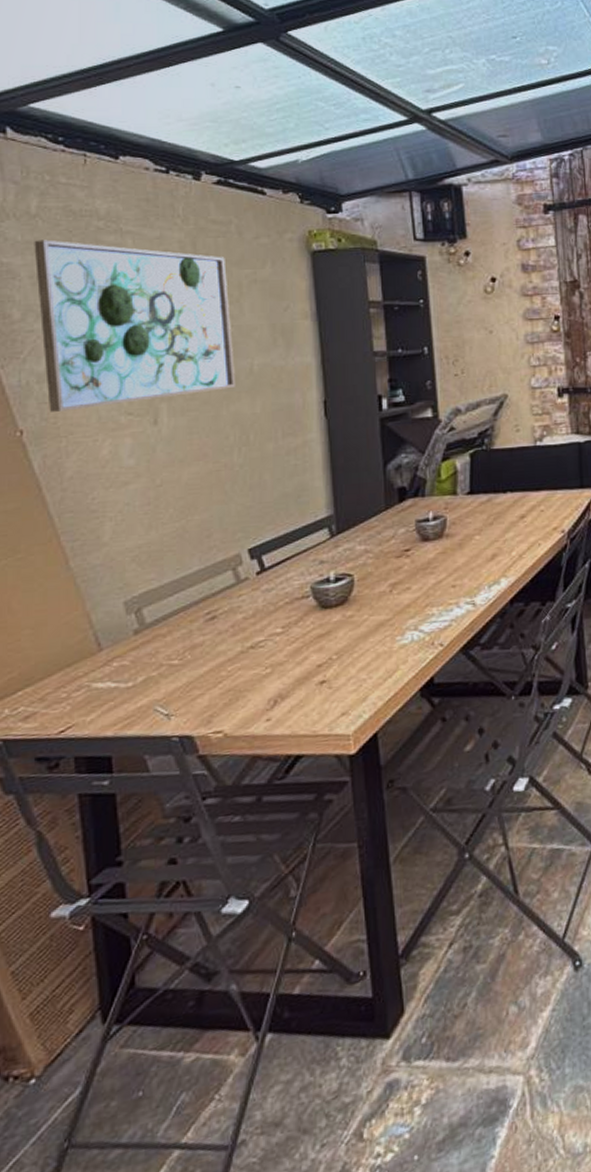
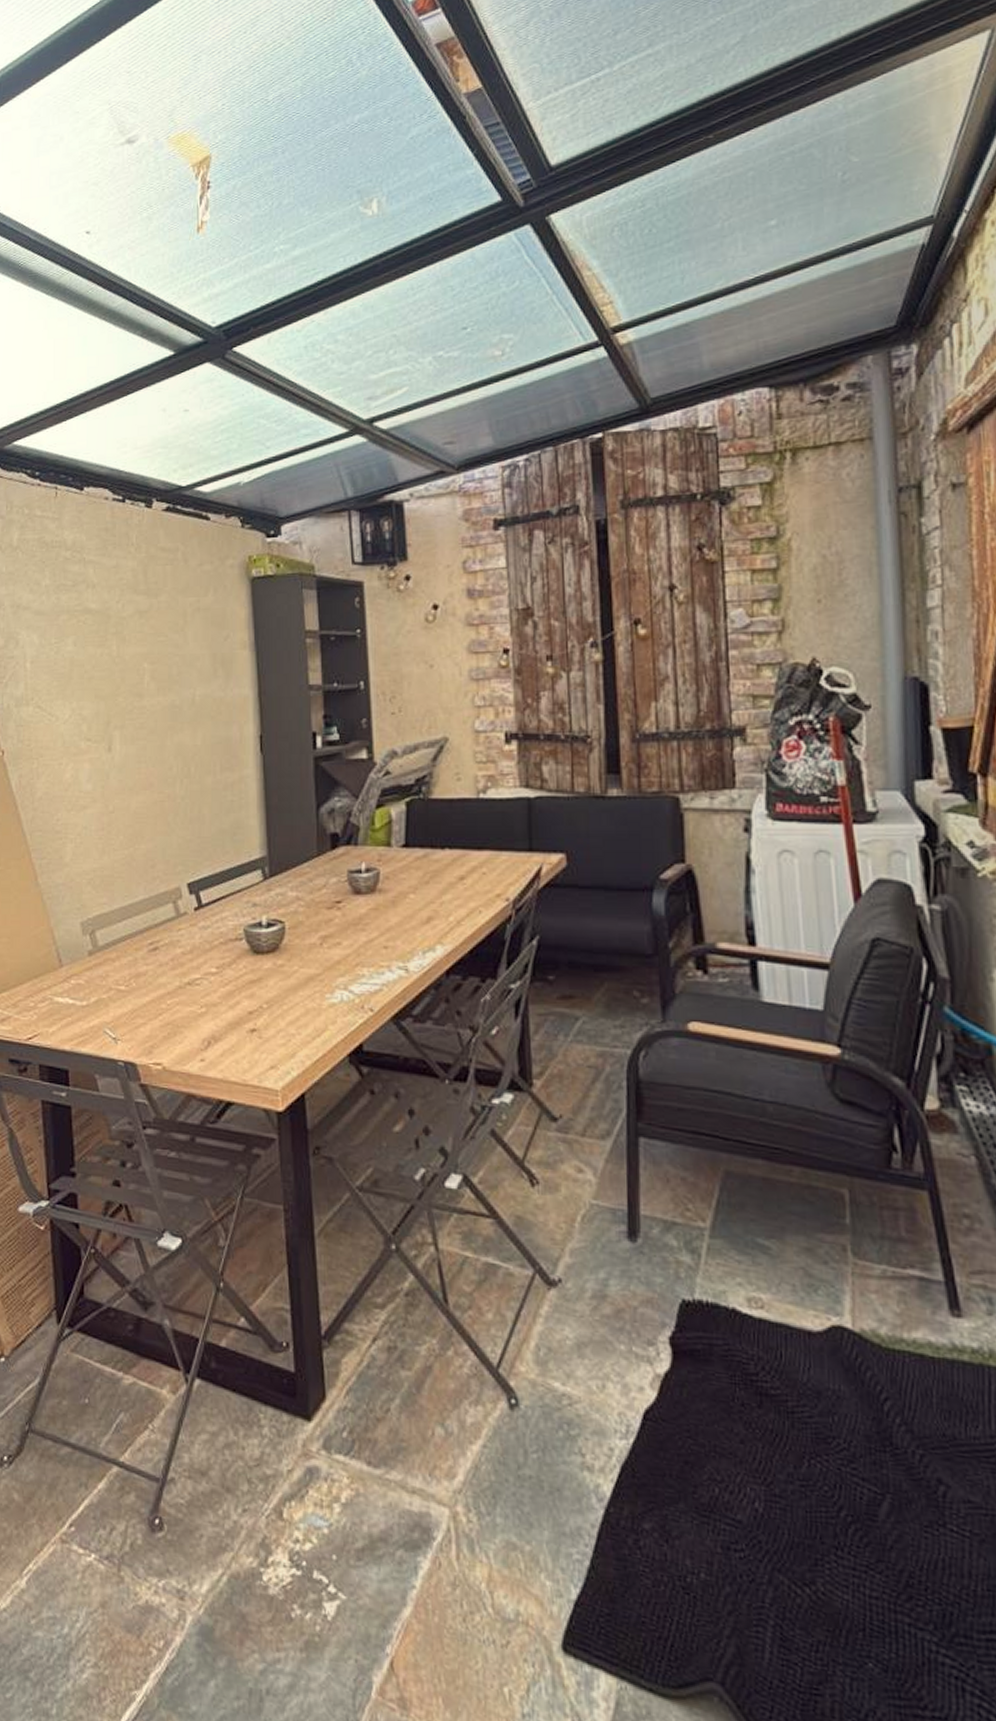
wall art: present [34,239,237,412] -> none [15,570,180,735]

